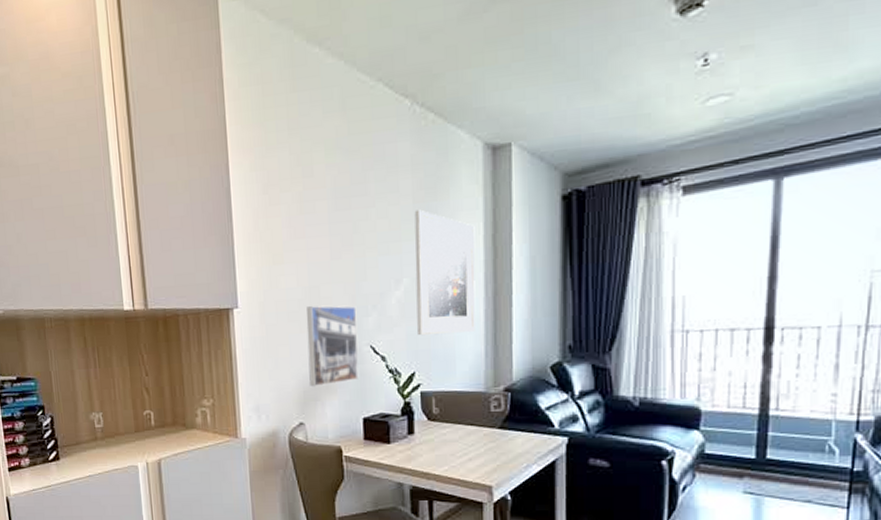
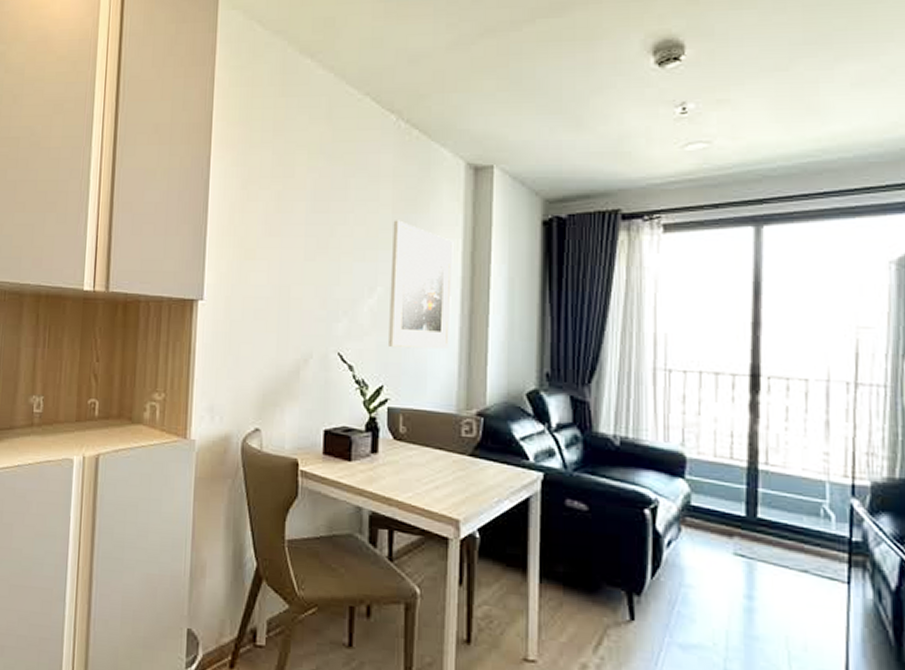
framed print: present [306,305,359,387] -> none [270,306,327,392]

